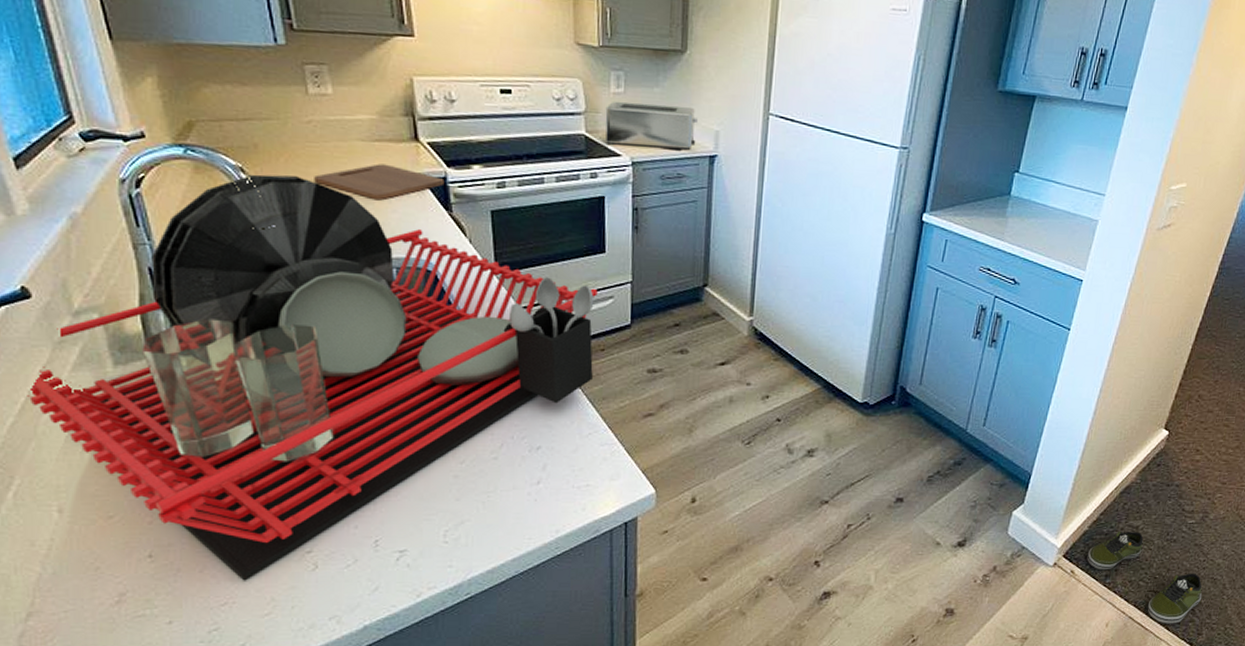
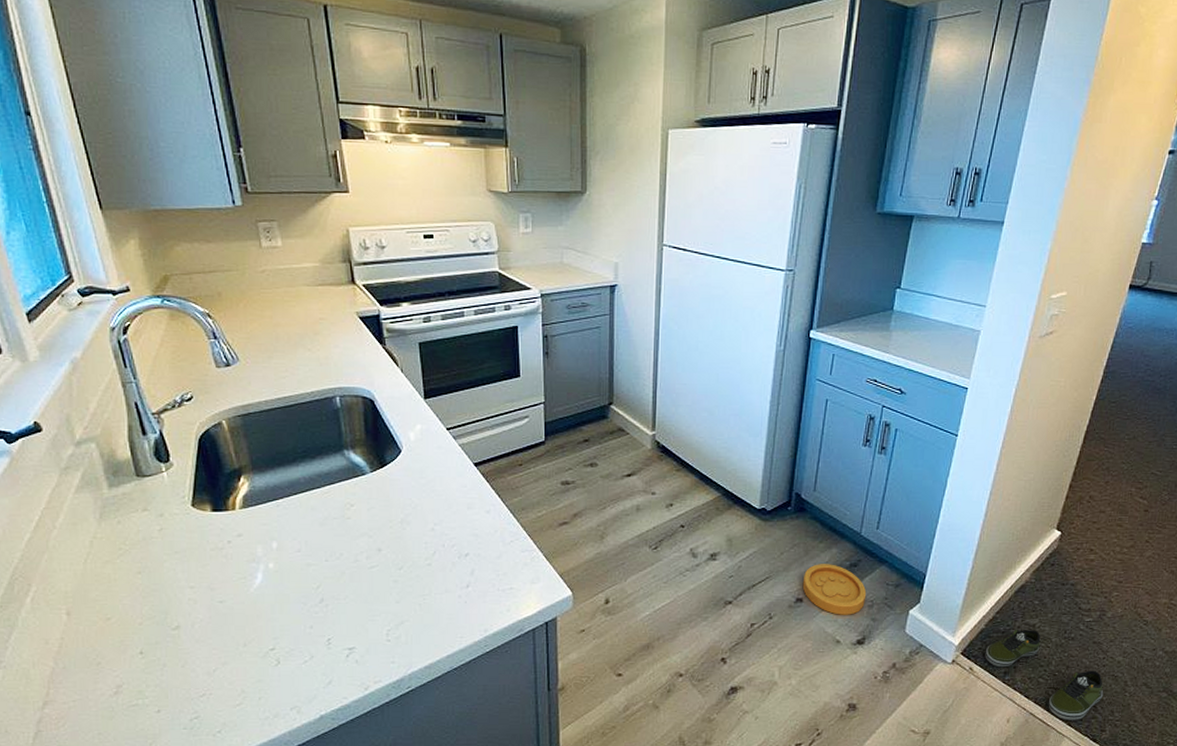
dish rack: present [27,174,598,581] -> none [40,318,514,675]
cutting board: present [314,164,444,201] -> none [268,305,378,337]
toaster: present [605,101,698,151] -> none [516,240,598,282]
pet bowl: none [903,462,970,516] -> present [802,564,867,615]

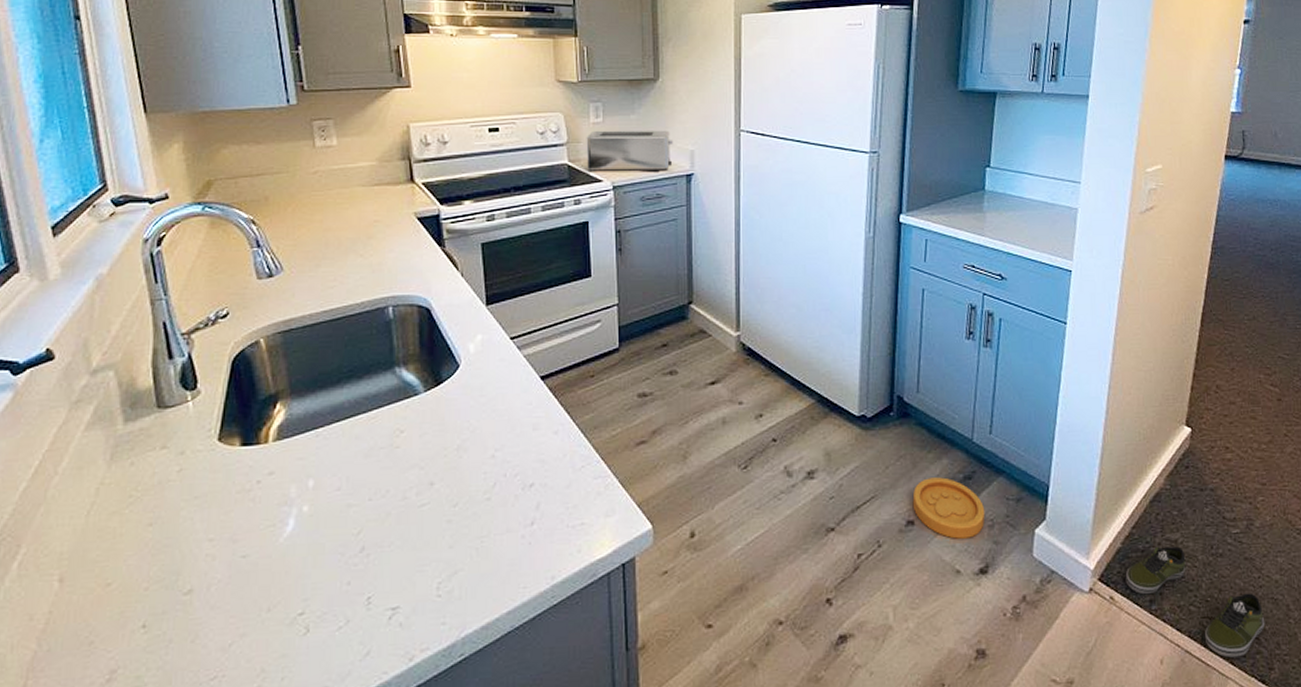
toaster: none [516,240,598,282] -> present [586,130,673,173]

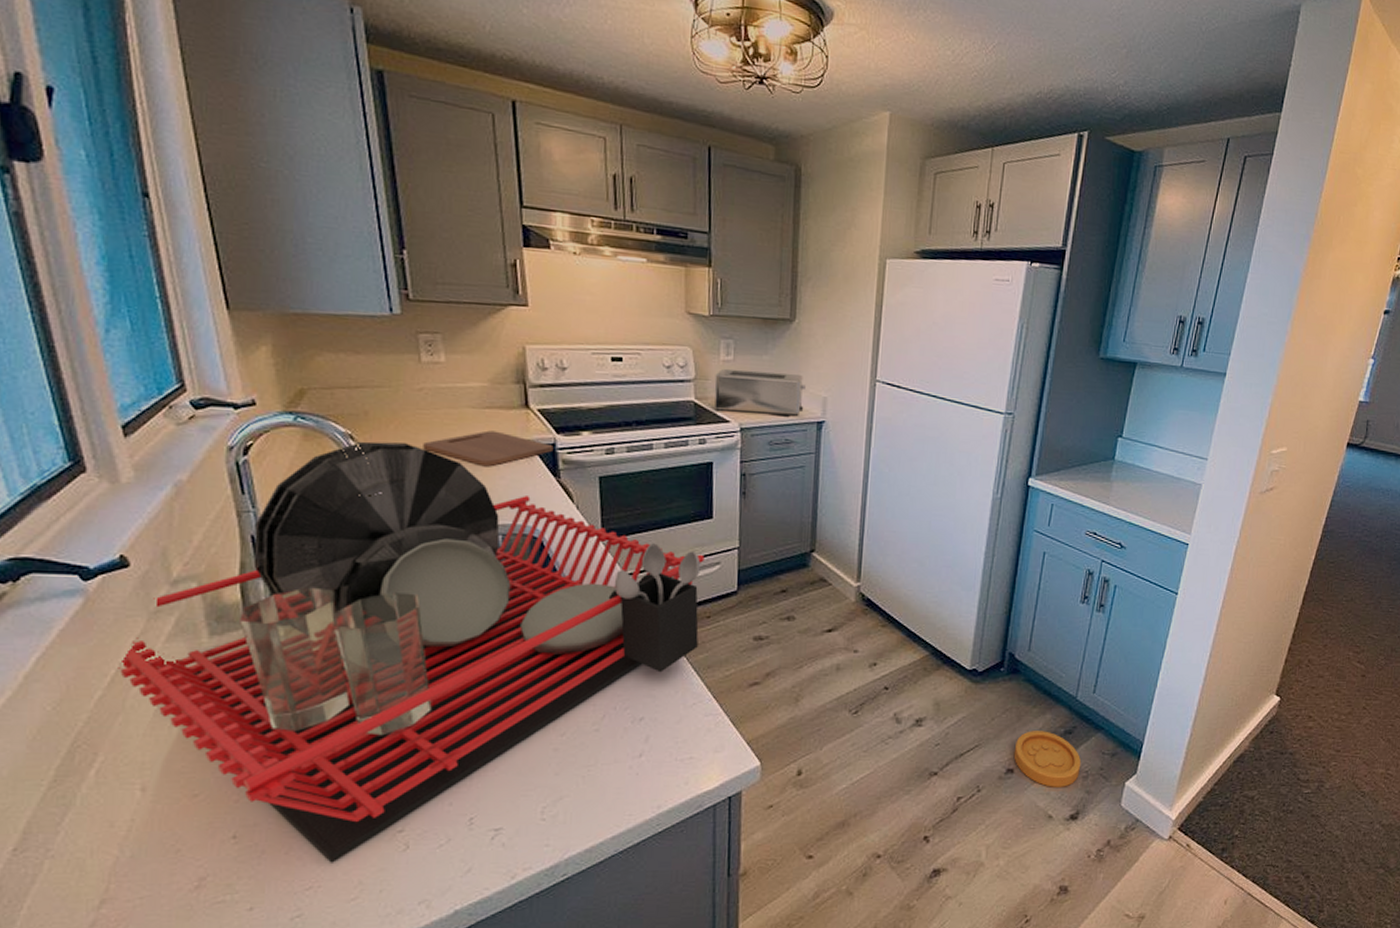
dish rack: none [41,224,585,651] -> present [118,441,705,863]
cutting board: none [318,206,438,242] -> present [423,430,553,467]
shoe: present [1125,546,1266,658] -> none [1202,802,1322,901]

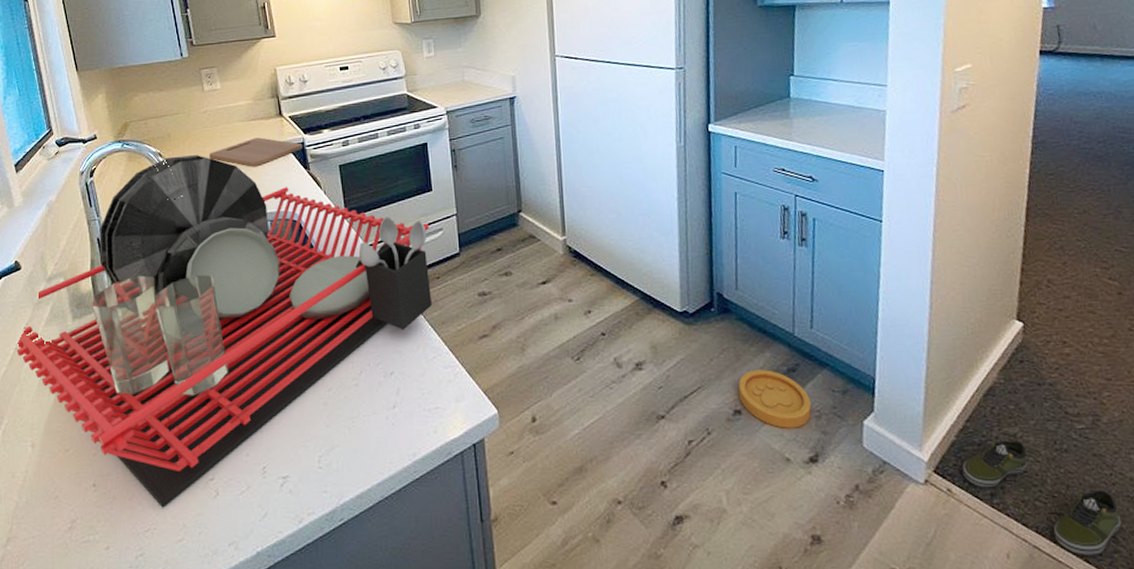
toaster: present [714,368,806,417] -> none [421,59,496,100]
shoe: none [1202,802,1322,901] -> present [962,440,1122,556]

